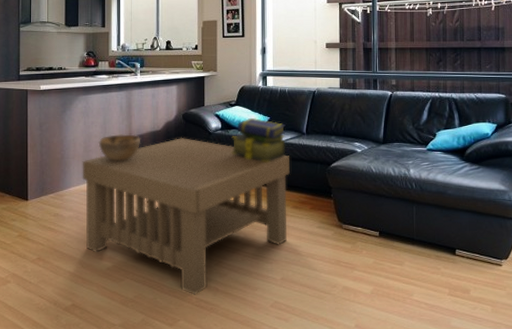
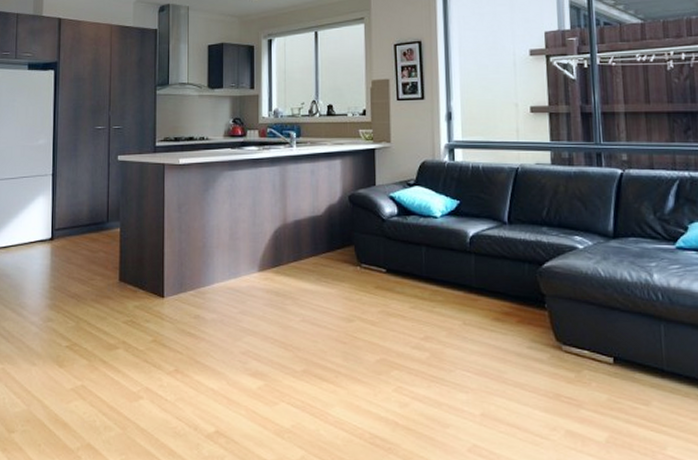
coffee table: present [82,137,290,295] -> none [227,224,488,429]
decorative bowl: present [98,134,141,162] -> none [246,219,299,253]
stack of books: present [231,117,286,162] -> none [411,201,482,259]

